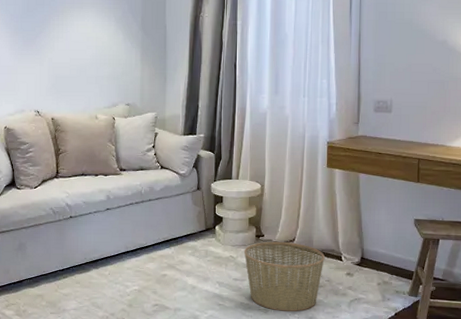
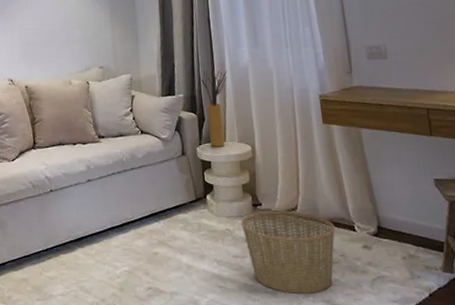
vase: none [222,110,247,184] -> present [201,66,228,147]

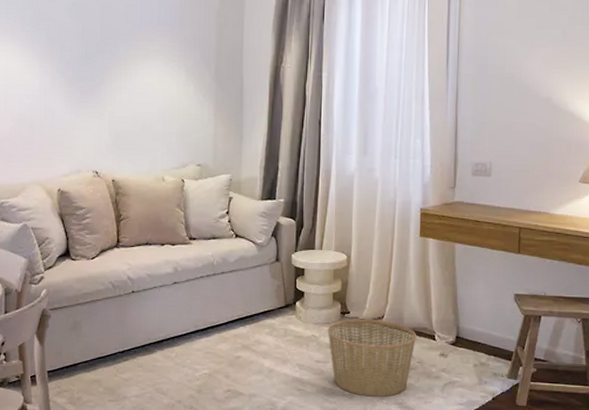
vase: present [201,66,228,147] -> none [304,172,333,255]

